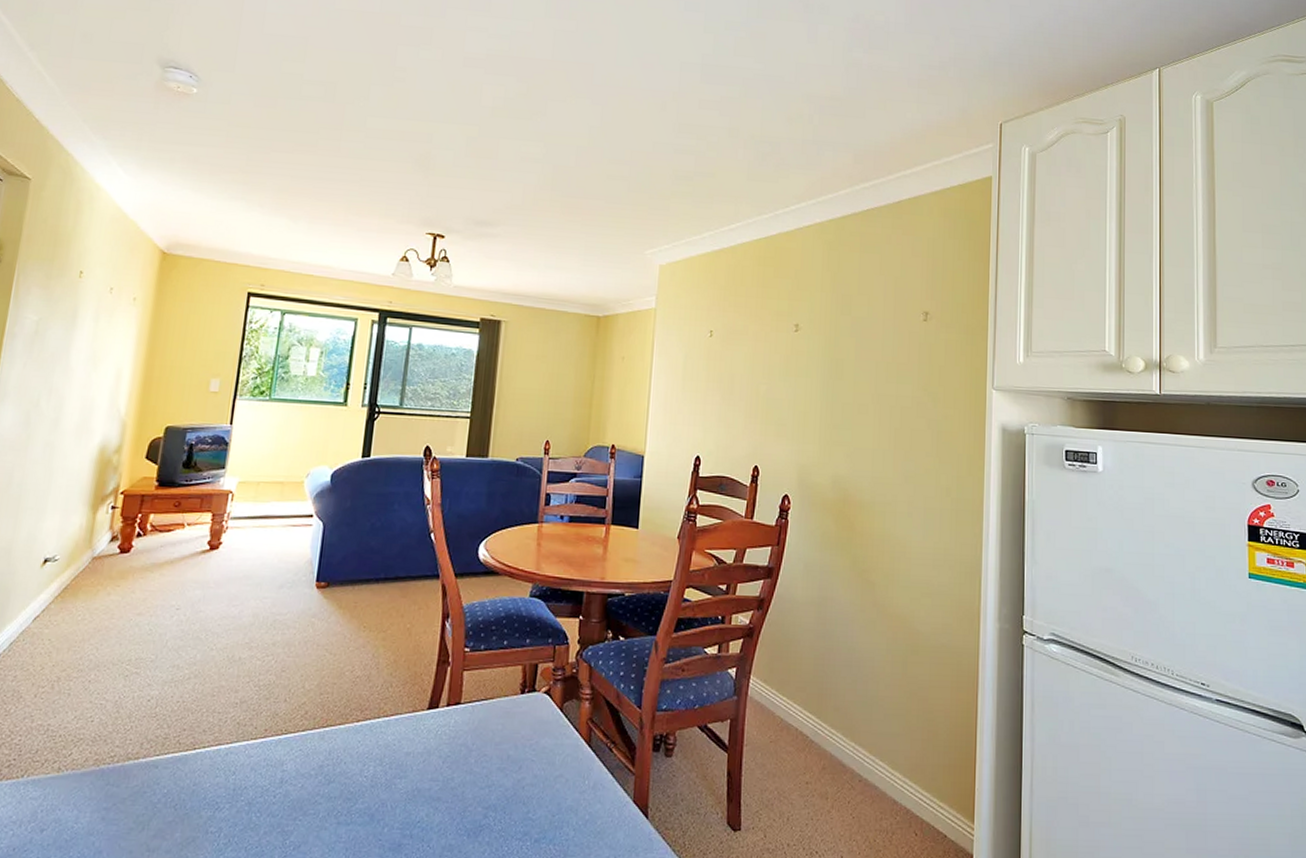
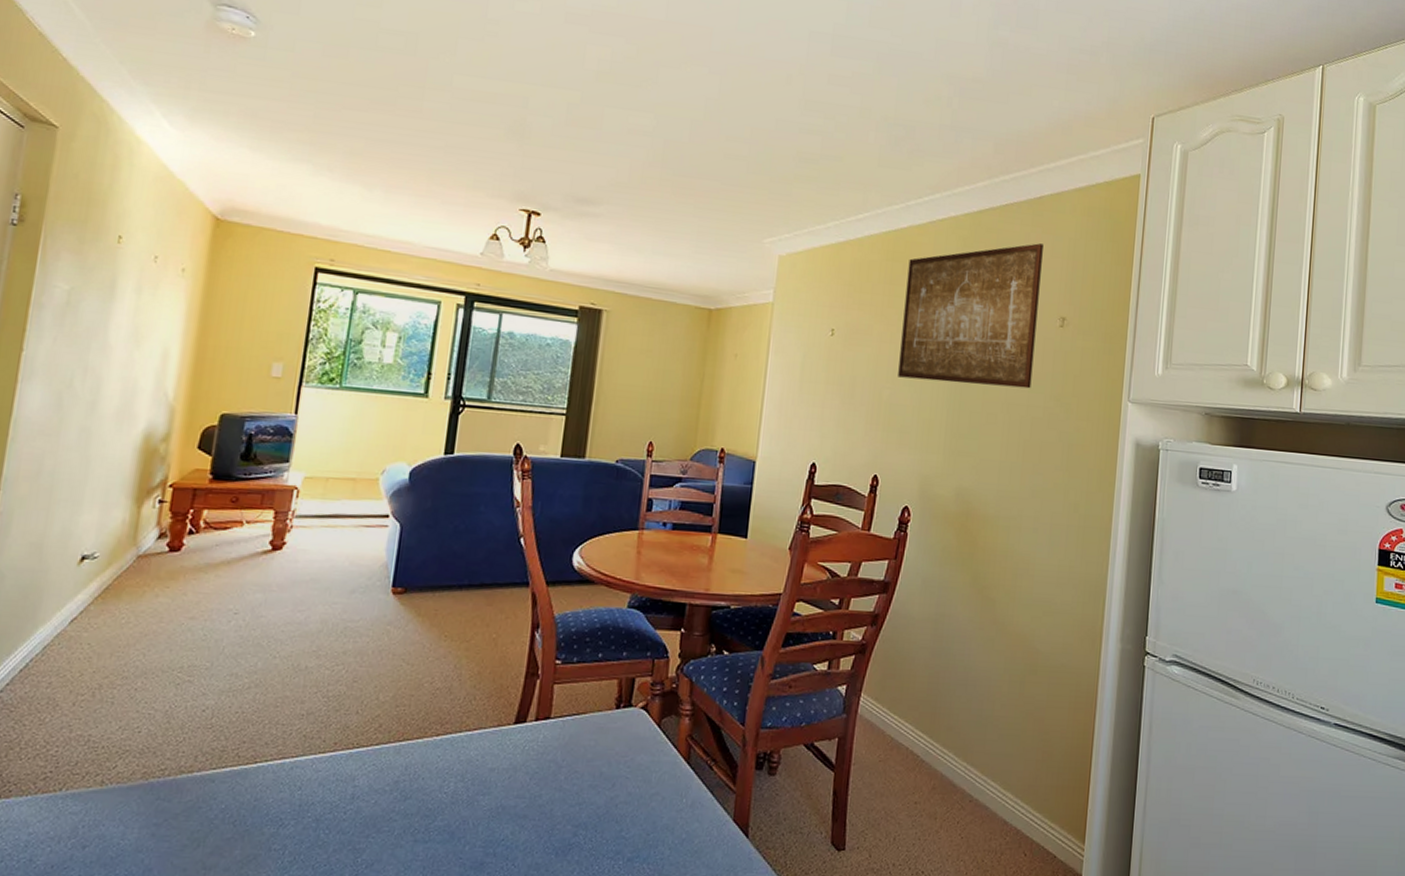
wall art: none [773,244,904,380] -> present [898,243,1043,389]

